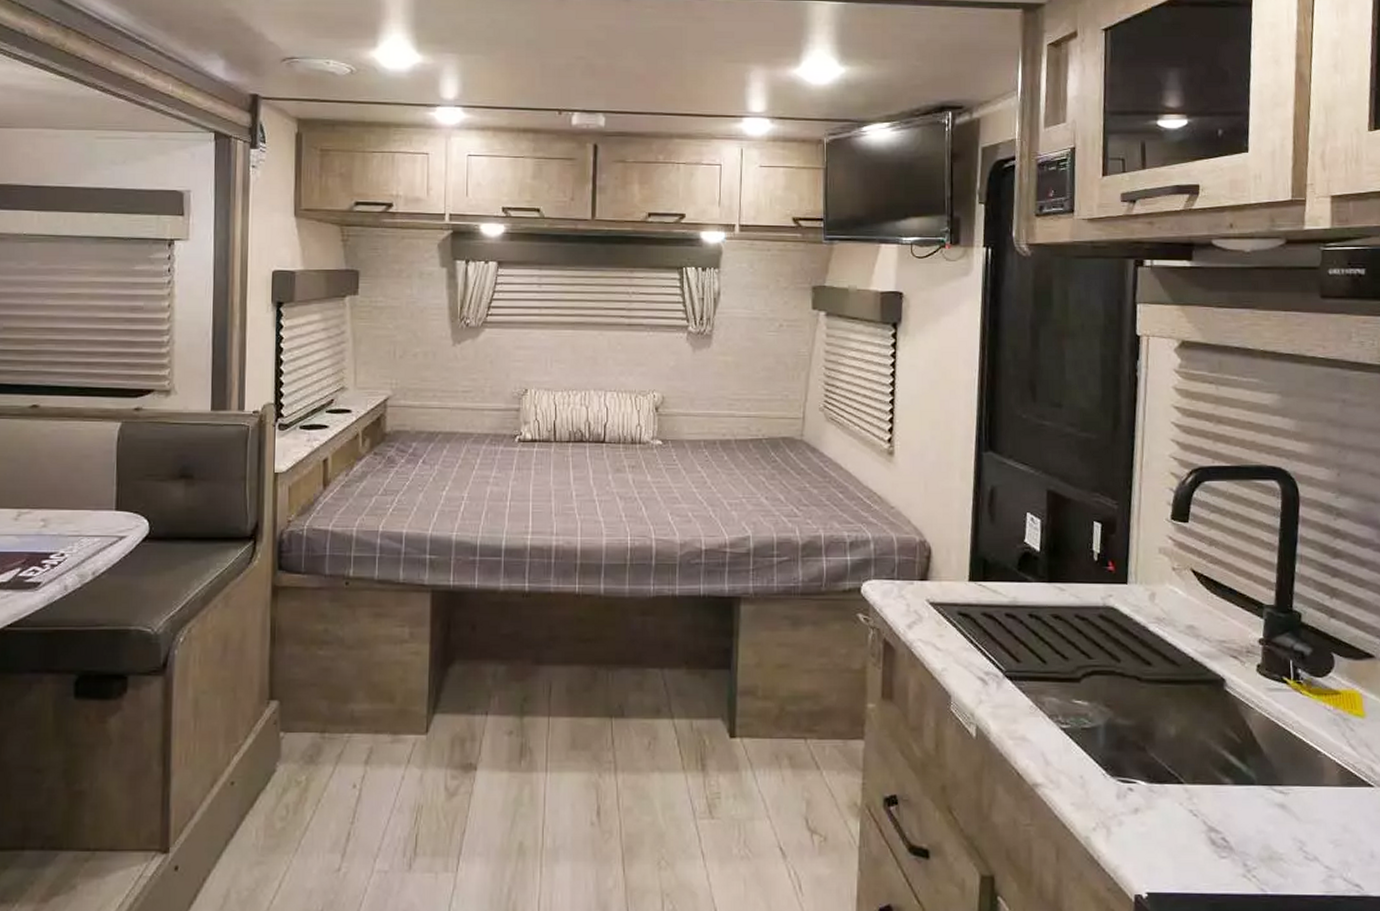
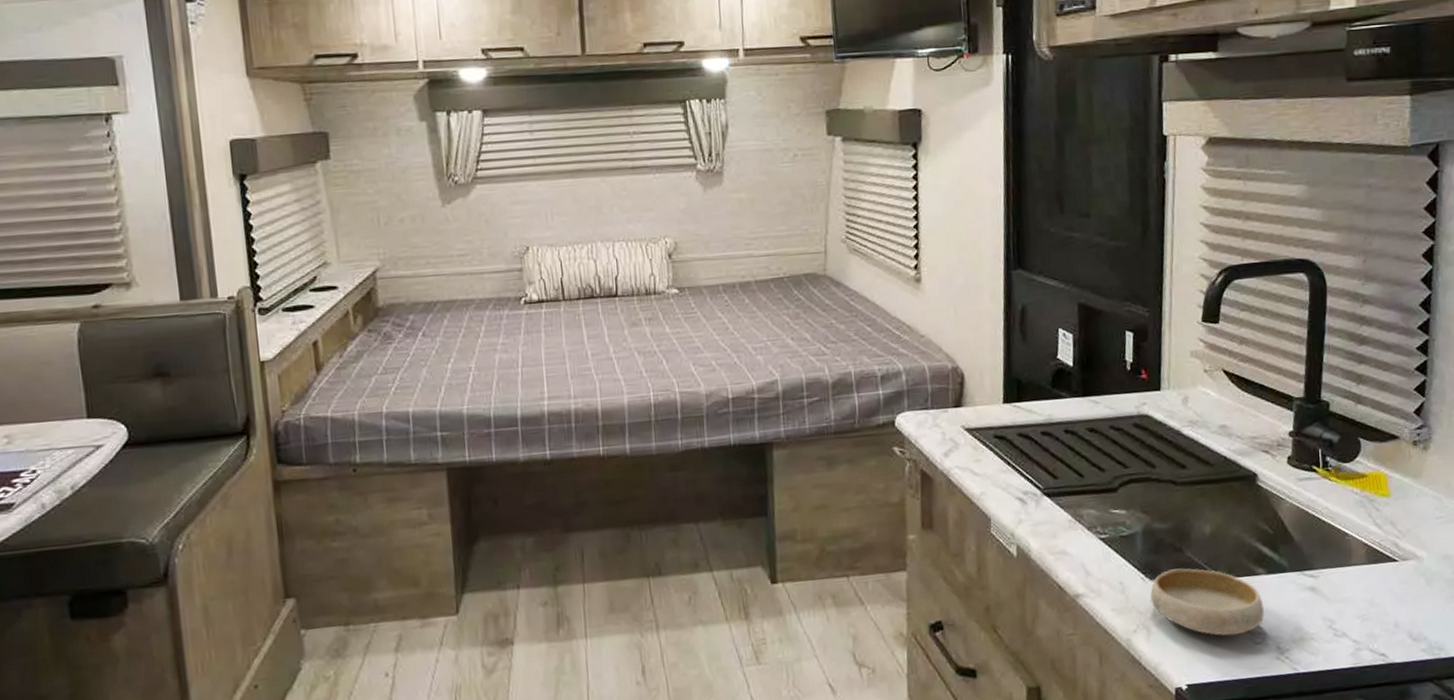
bowl: none [1111,768,1230,846] -> present [1150,568,1264,636]

